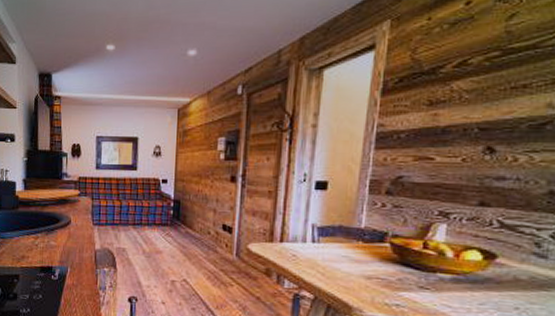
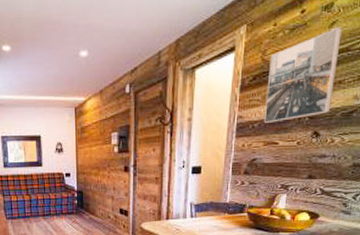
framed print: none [413,19,525,133] -> present [263,27,342,123]

